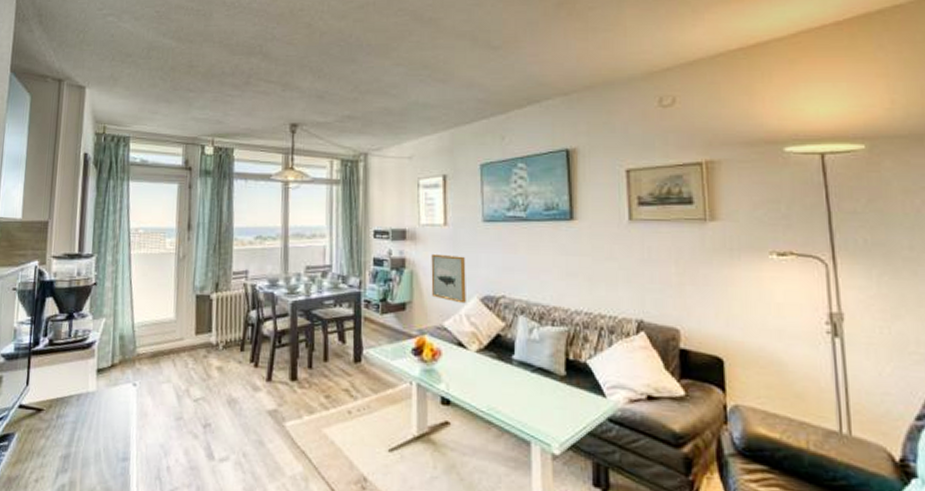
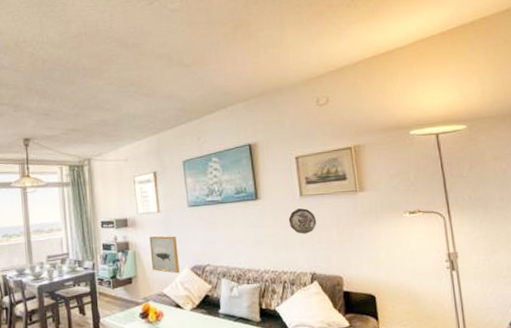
decorative plate: none [611,236,650,269] -> present [288,208,317,234]

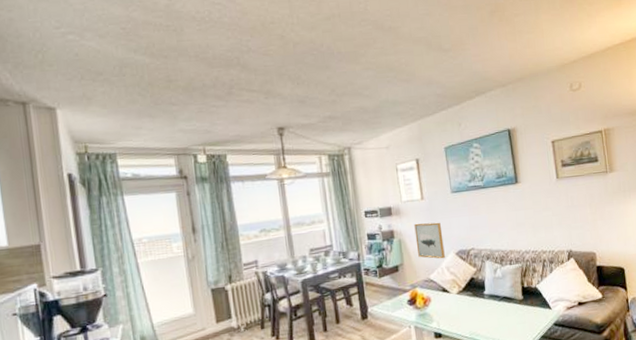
decorative plate: present [288,208,317,234] -> none [546,190,572,215]

